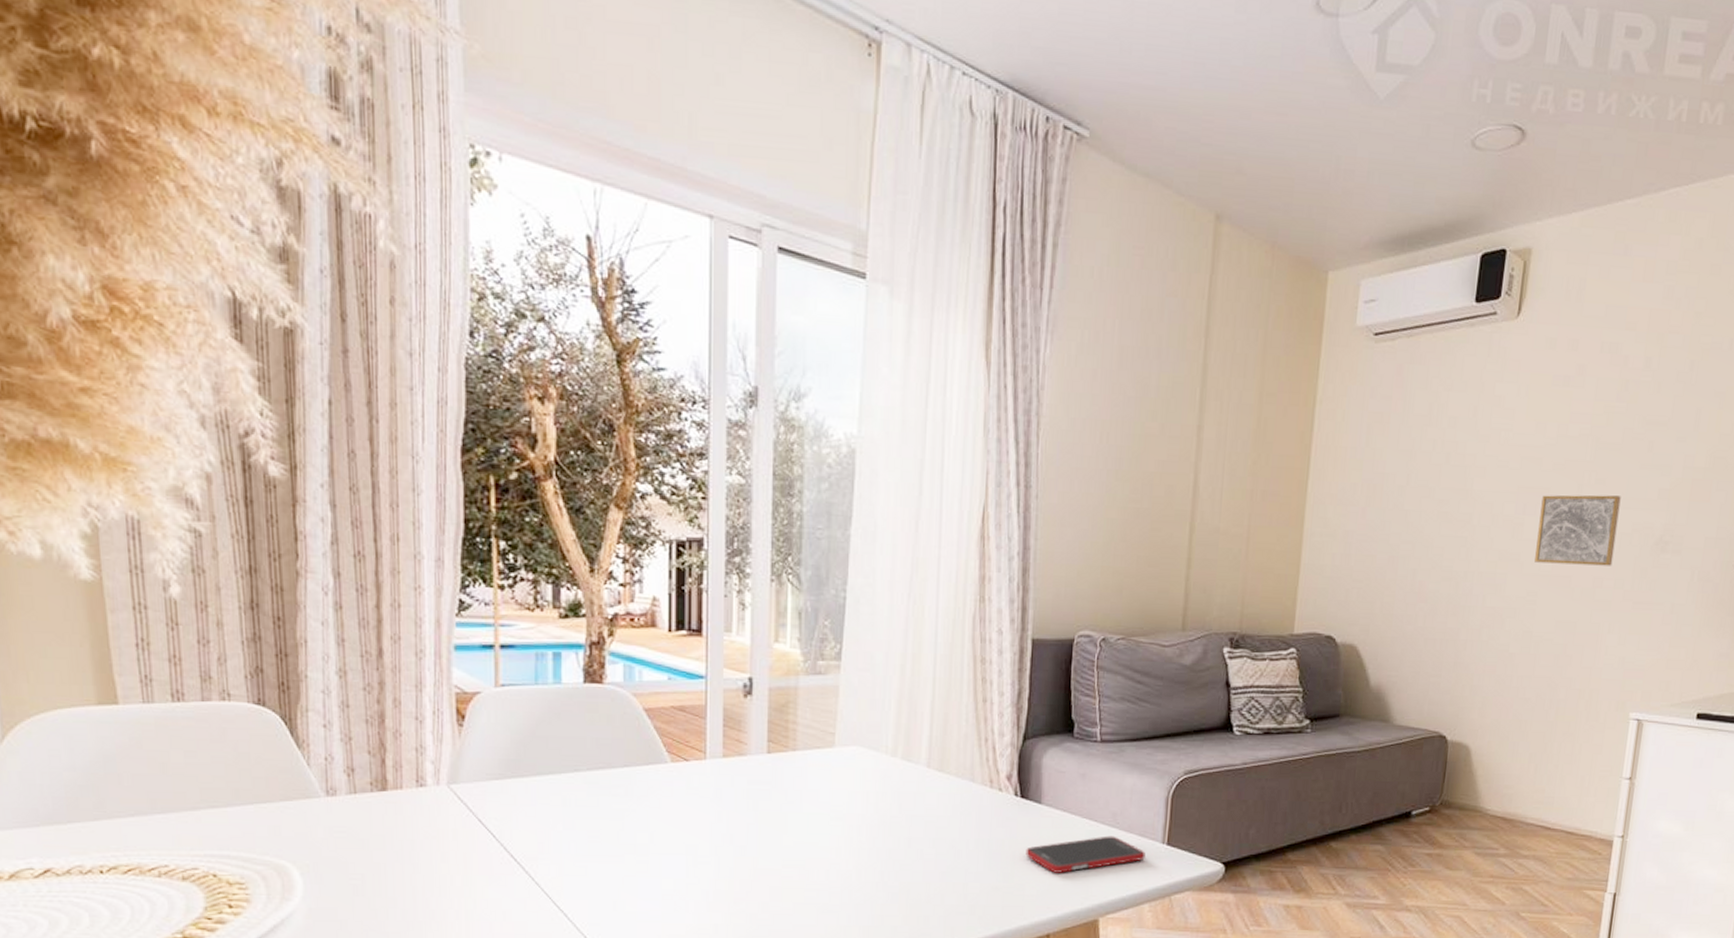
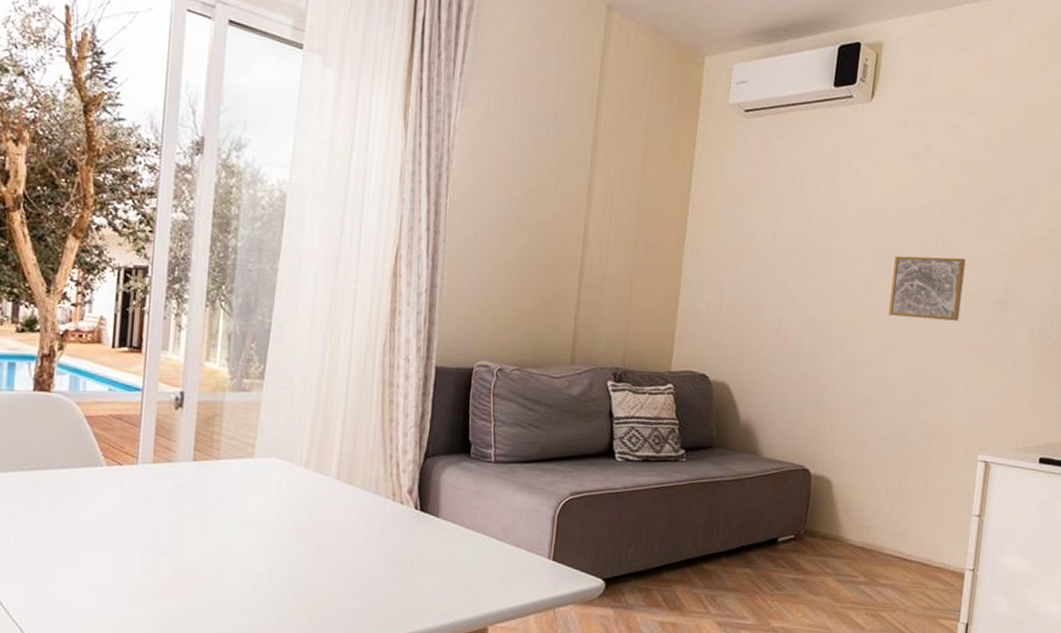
cell phone: present [1025,835,1146,873] -> none [423,549,533,583]

